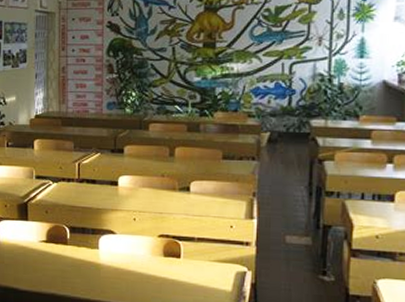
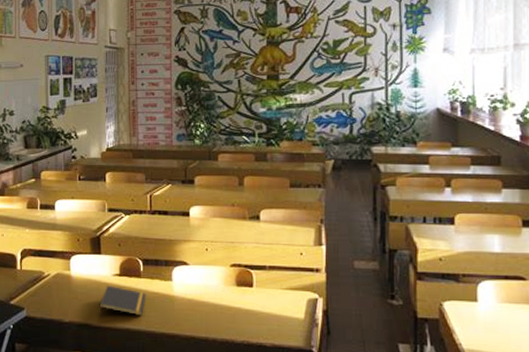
notepad: none [25,251,72,282] -> present [99,285,146,316]

